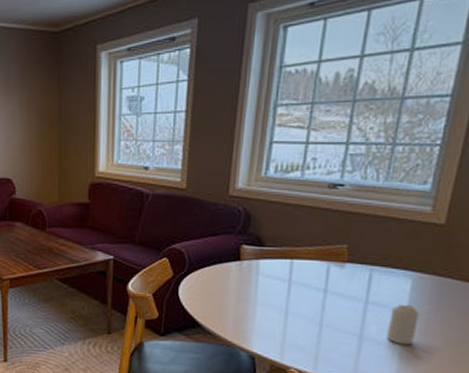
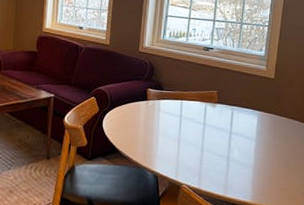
candle: present [387,304,420,345] -> none [245,134,264,164]

